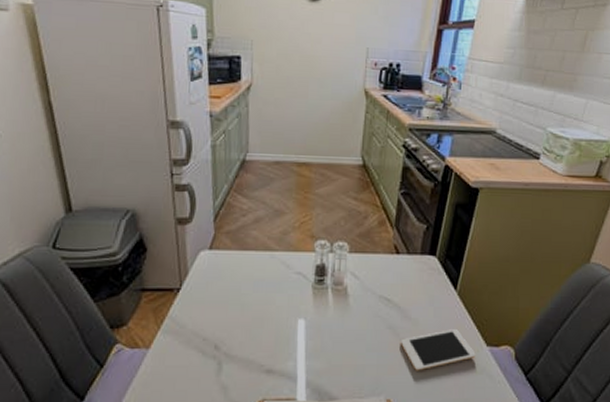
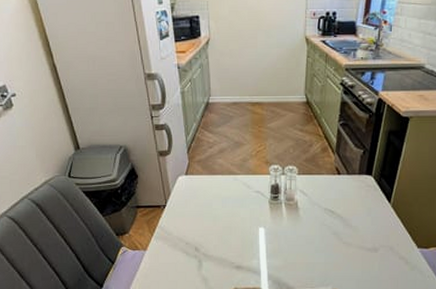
cell phone: present [400,329,476,371] -> none [343,235,408,268]

